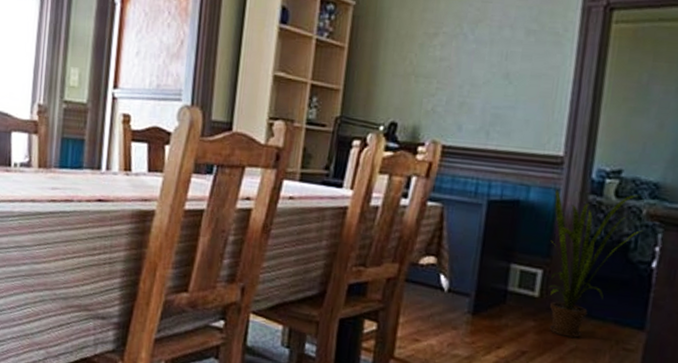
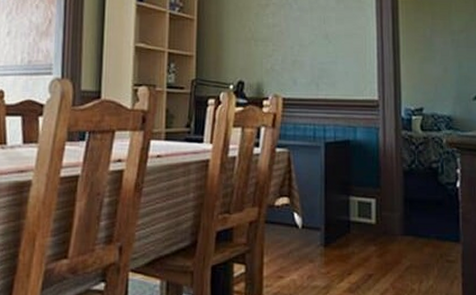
house plant: present [549,188,643,338] -> none [376,127,446,256]

